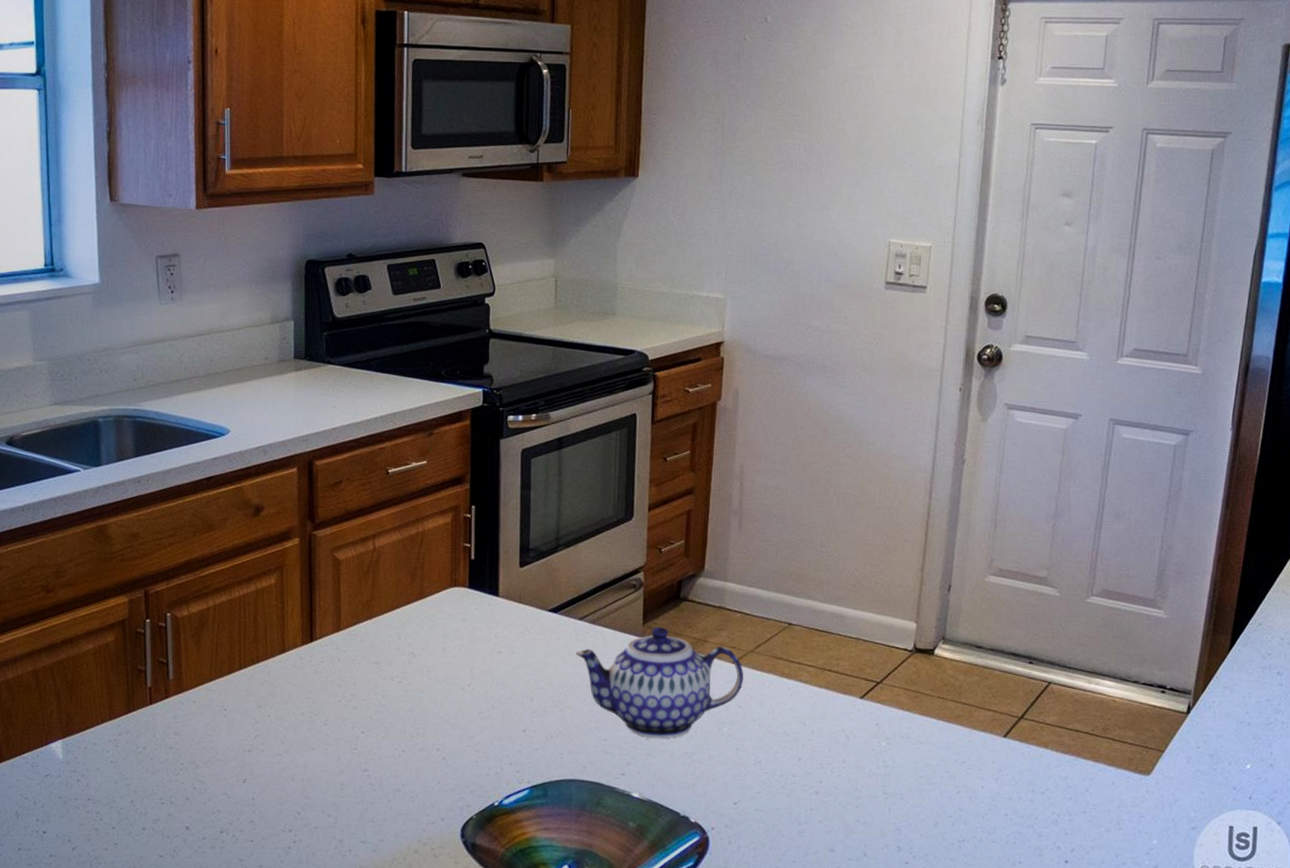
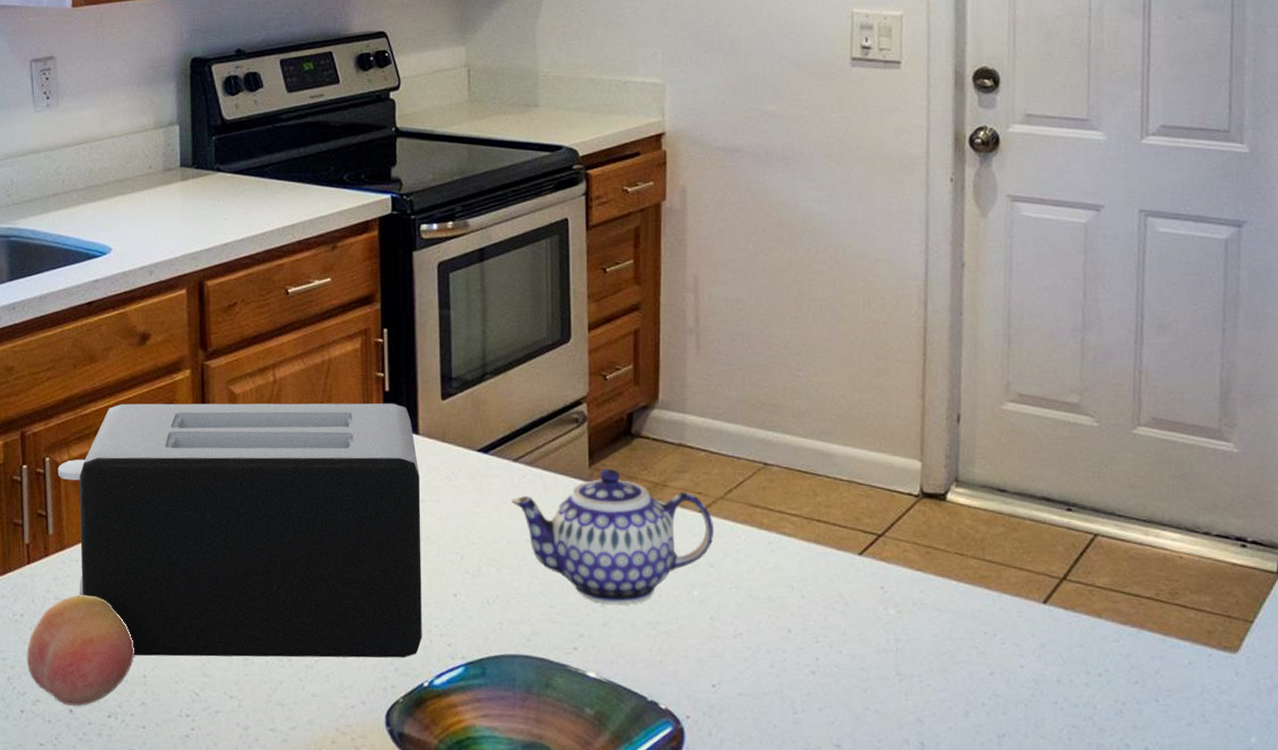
fruit: none [148,731,244,825] -> present [27,595,134,707]
toaster: none [178,567,498,783] -> present [57,403,422,658]

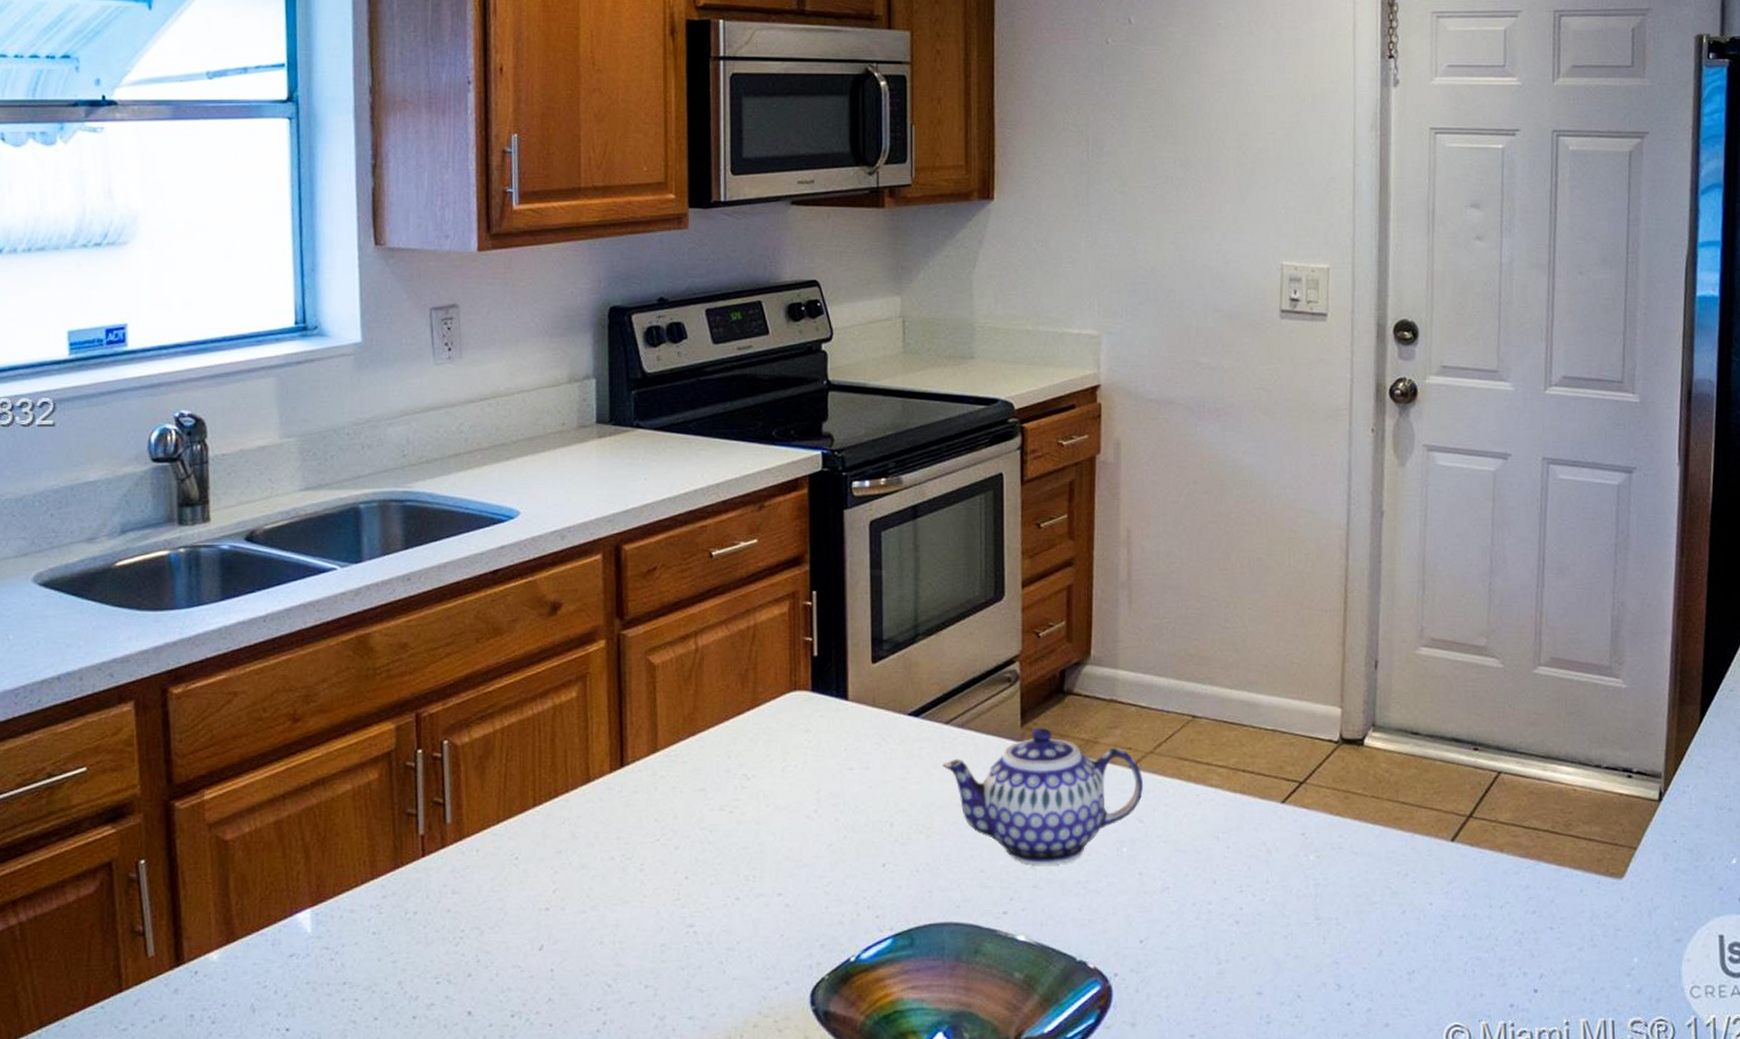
fruit: present [27,595,134,707] -> none [420,887,541,1008]
toaster: present [57,403,422,658] -> none [457,668,849,950]

